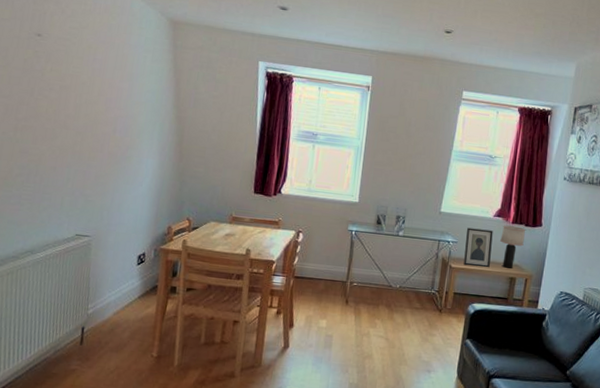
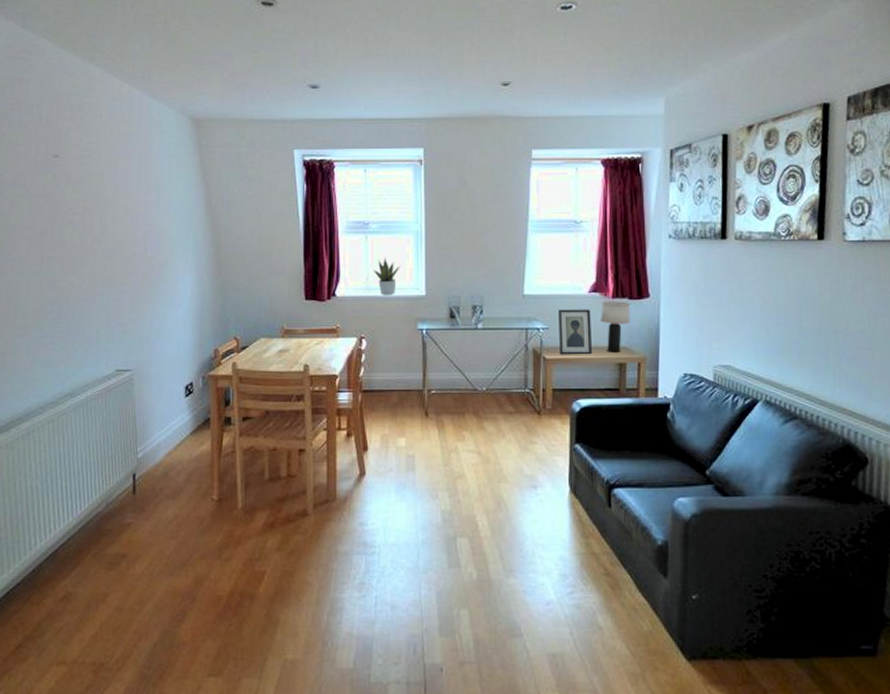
potted plant: none [316,165,340,199] -> present [373,257,401,296]

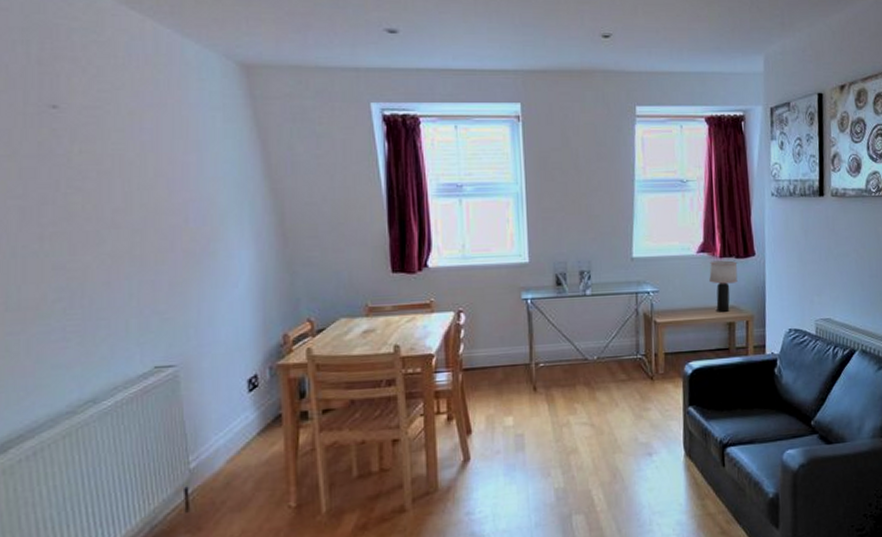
potted plant: present [373,257,401,296] -> none [469,222,501,265]
picture frame: present [559,309,592,355] -> none [668,270,702,318]

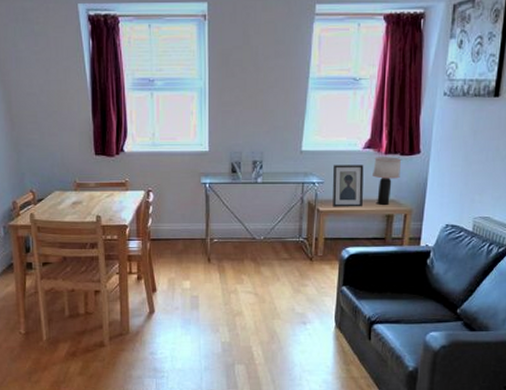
picture frame: none [668,270,702,318] -> present [333,165,364,207]

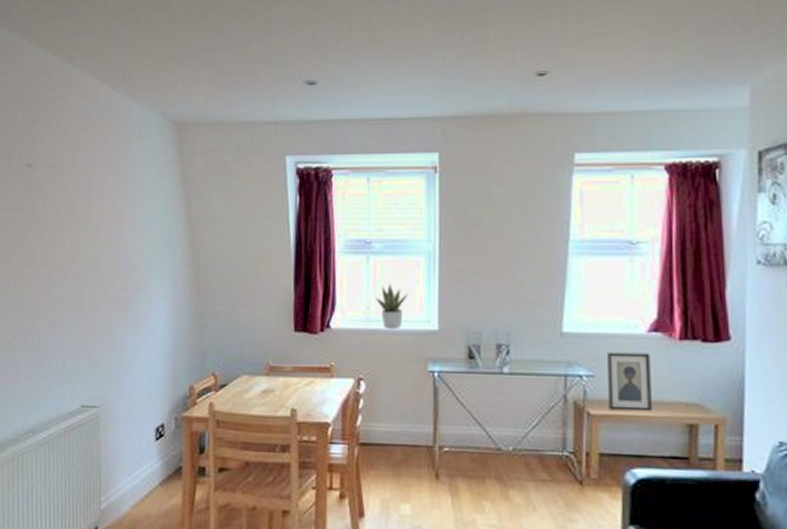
potted plant: none [158,114,185,152] -> present [375,283,409,330]
table lamp: present [373,157,401,205] -> none [663,343,704,410]

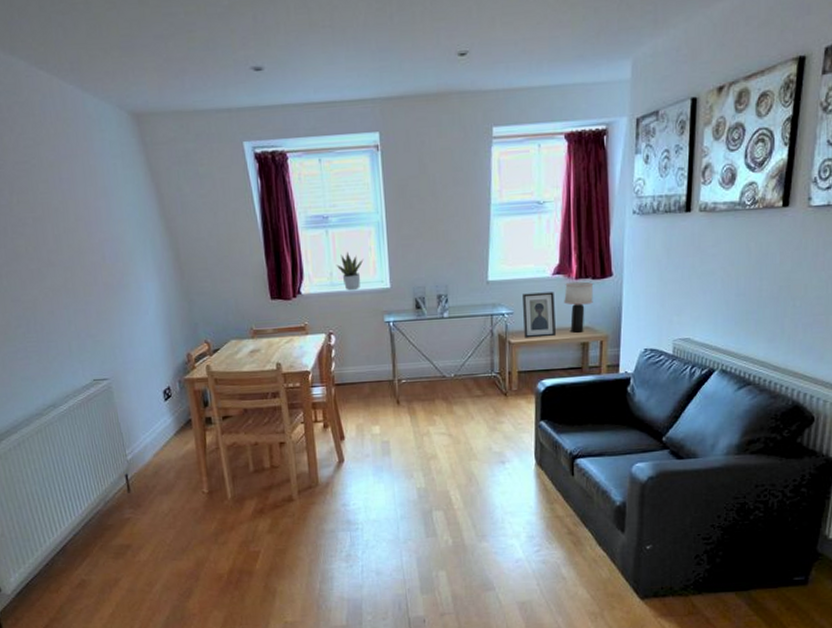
table lamp: none [663,343,704,410] -> present [564,281,593,333]

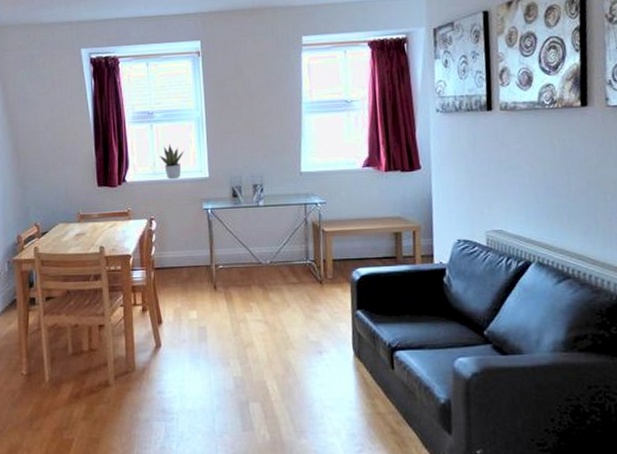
picture frame: present [523,292,556,338] -> none [335,183,368,227]
table lamp: present [564,281,593,333] -> none [375,174,403,223]

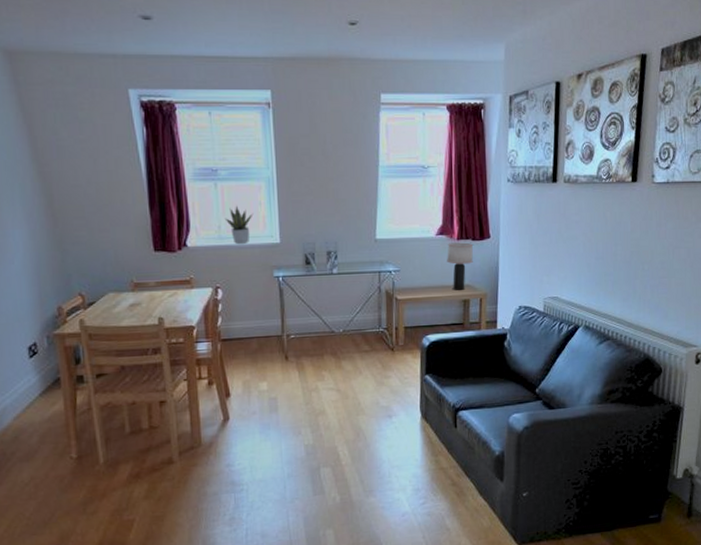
table lamp: none [375,174,403,223] -> present [447,242,473,290]

